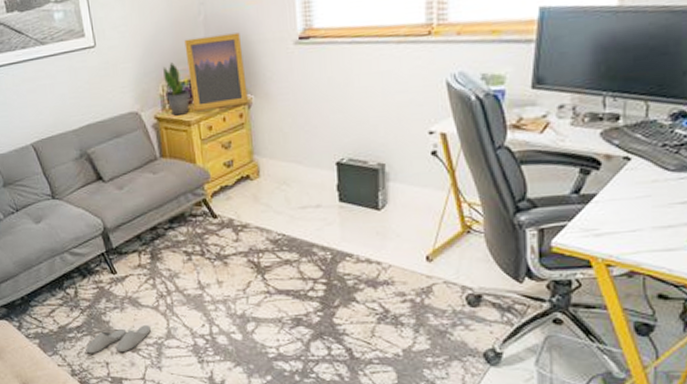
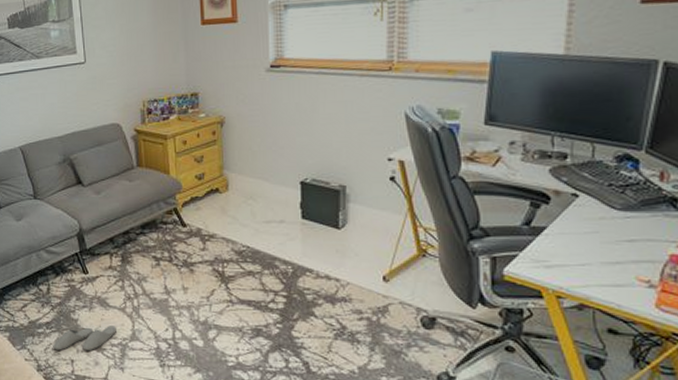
potted plant: present [163,62,190,116] -> none [145,81,168,129]
picture frame: present [184,32,248,111] -> none [166,58,221,126]

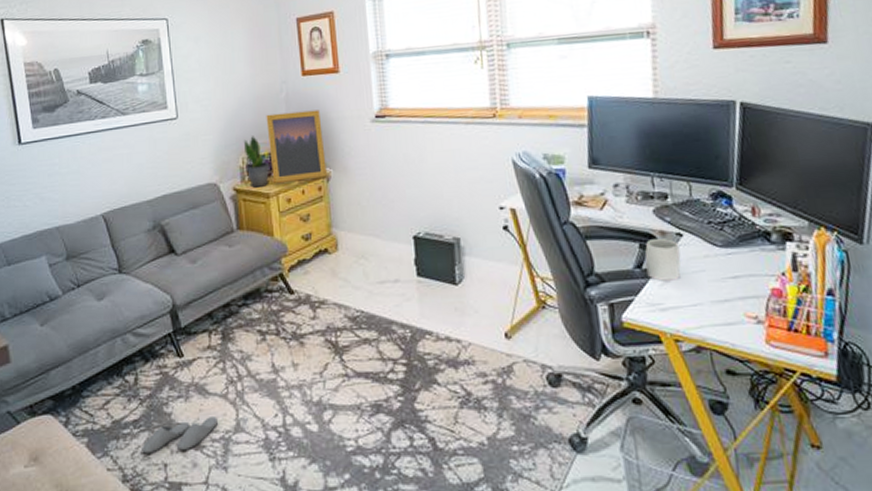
potted plant: none [145,81,168,129] -> present [244,136,270,188]
picture frame: none [166,58,221,126] -> present [266,109,327,183]
mug: none [534,197,574,240] -> present [645,238,682,281]

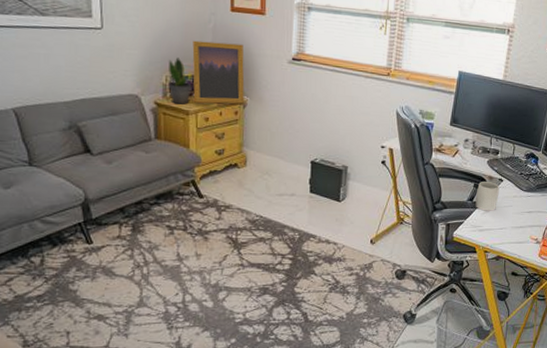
slippers: present [142,417,218,454] -> none [44,294,122,324]

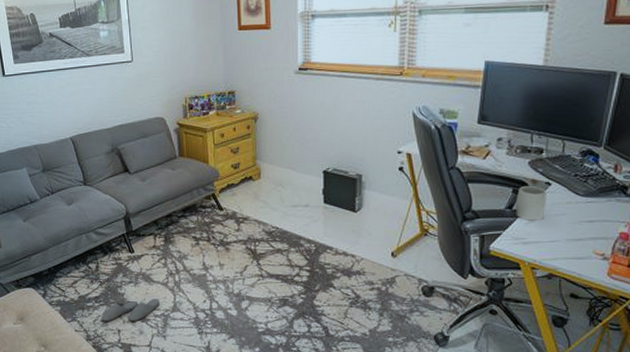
slippers: none [44,294,122,324] -> present [101,299,159,322]
potted plant: present [168,57,192,105] -> none [187,80,208,123]
picture frame: present [192,40,245,104] -> none [206,60,255,120]

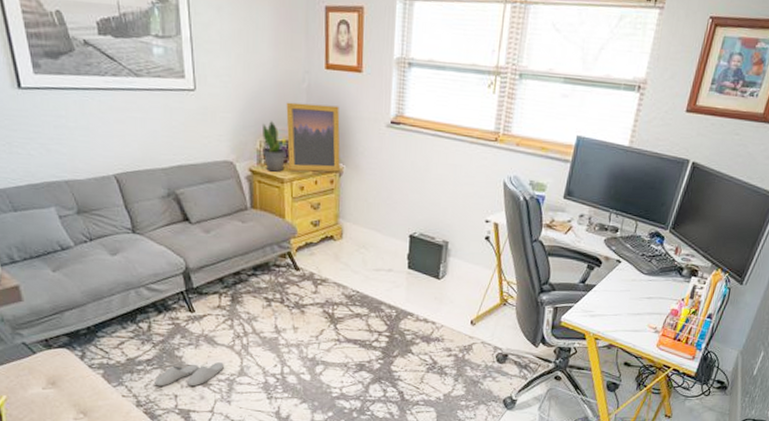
potted plant: none [187,80,208,123] -> present [262,121,287,172]
picture frame: none [206,60,255,120] -> present [286,102,340,172]
mug: present [516,185,547,221] -> none [587,261,617,295]

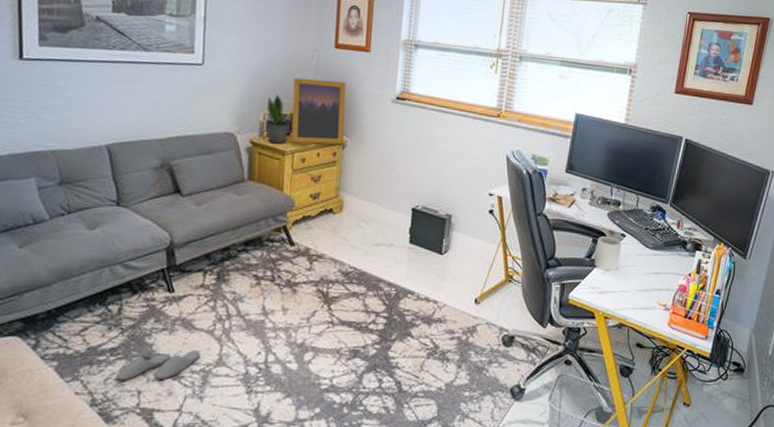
mug: none [587,261,617,295] -> present [594,235,621,271]

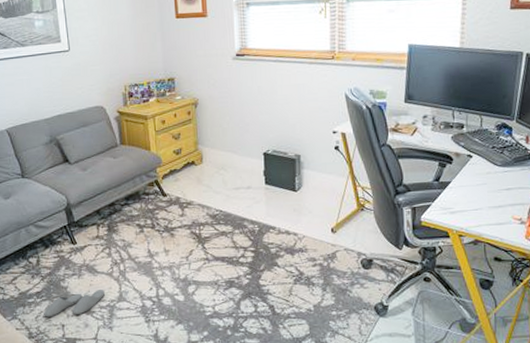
potted plant: present [266,95,290,144] -> none [126,68,148,111]
picture frame: present [290,77,346,145] -> none [145,47,195,107]
mug: present [594,235,621,271] -> none [442,158,470,191]

